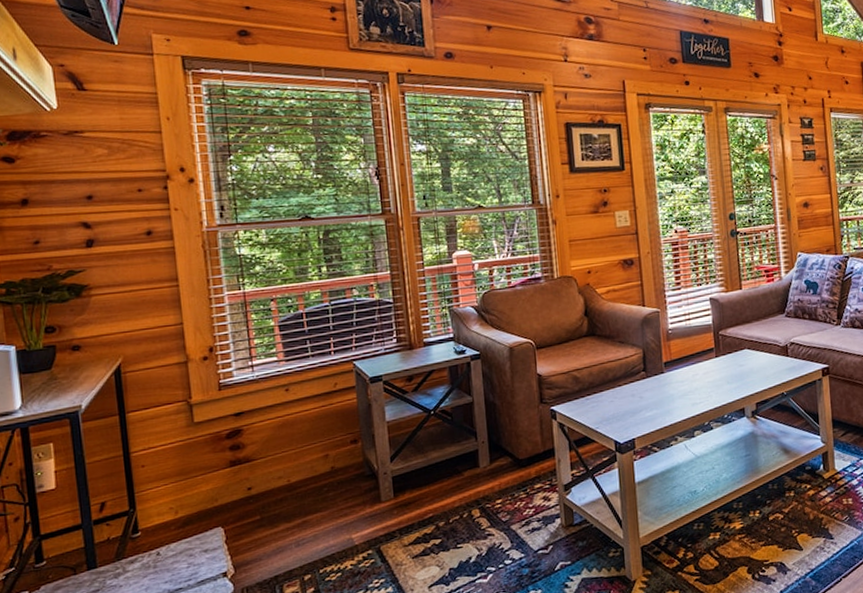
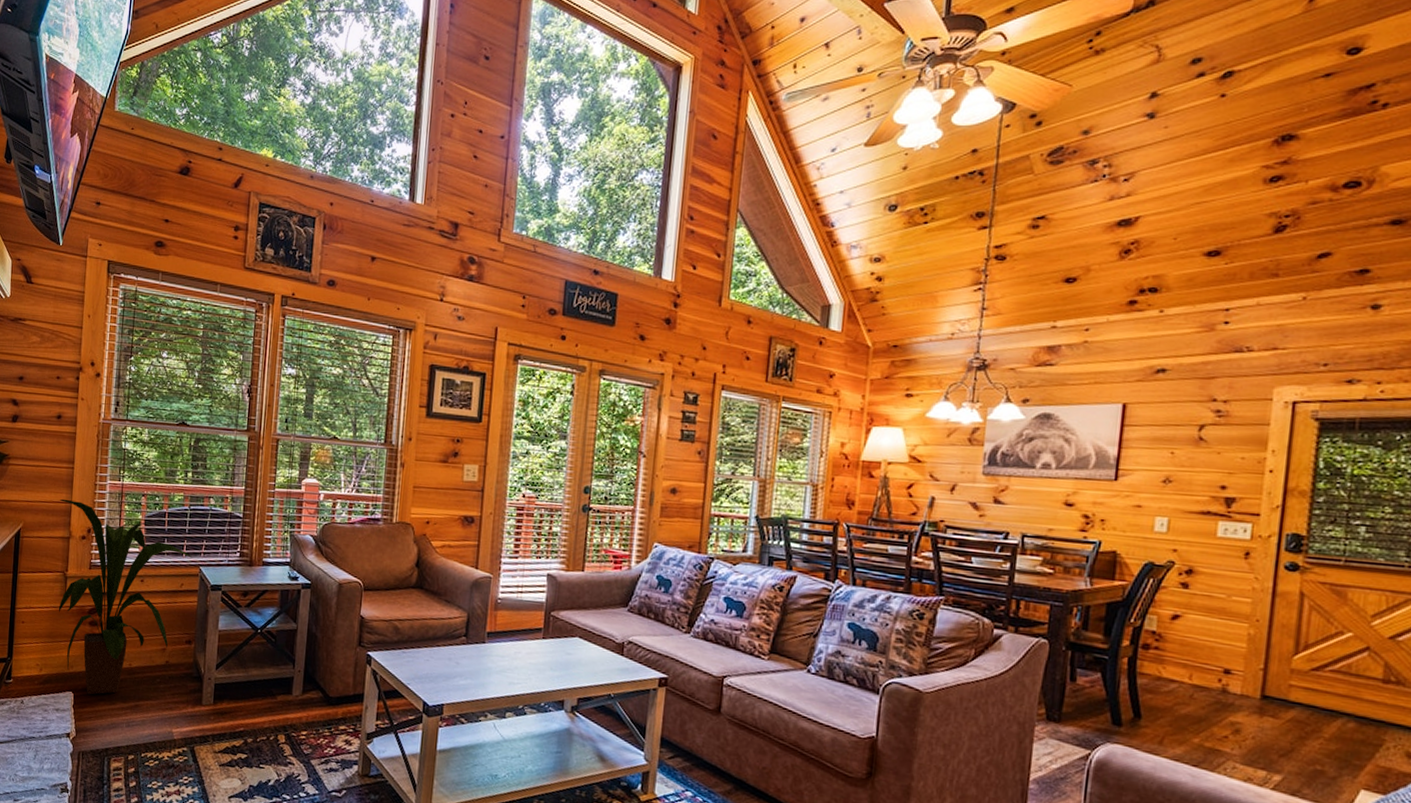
house plant: none [166,320,343,525] -> present [58,498,193,695]

